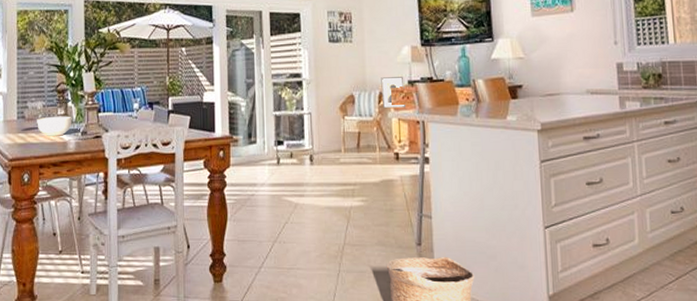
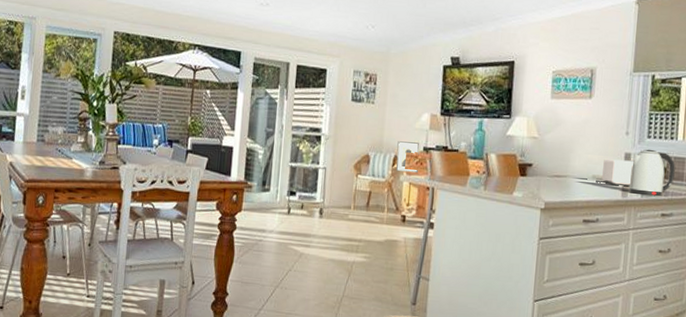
bowl: present [37,116,72,136] -> none [56,143,92,163]
toaster: none [596,70,627,98] -> present [602,158,633,187]
kettle: none [624,56,672,105] -> present [628,149,675,197]

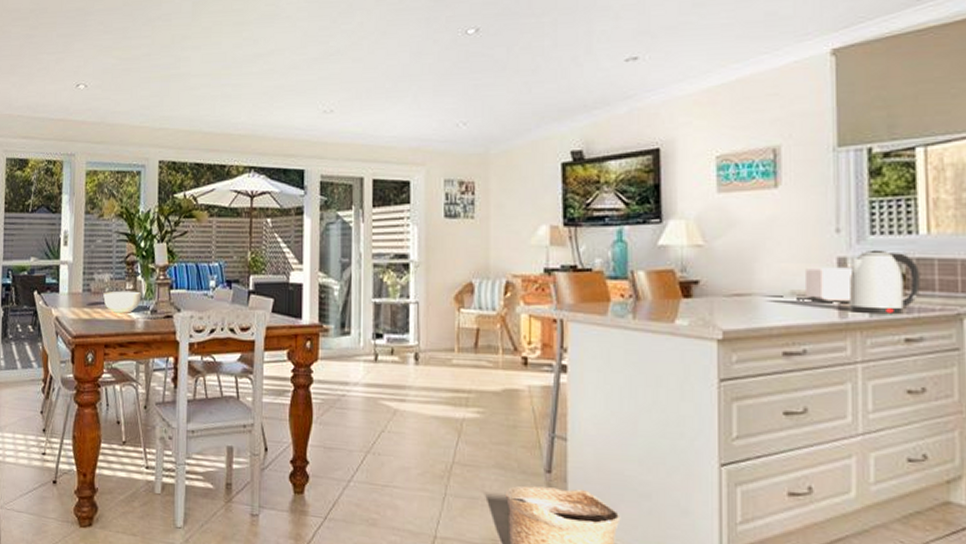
bowl: none [56,143,92,163] -> present [103,291,141,313]
picture frame: present [396,141,420,174] -> none [509,263,539,303]

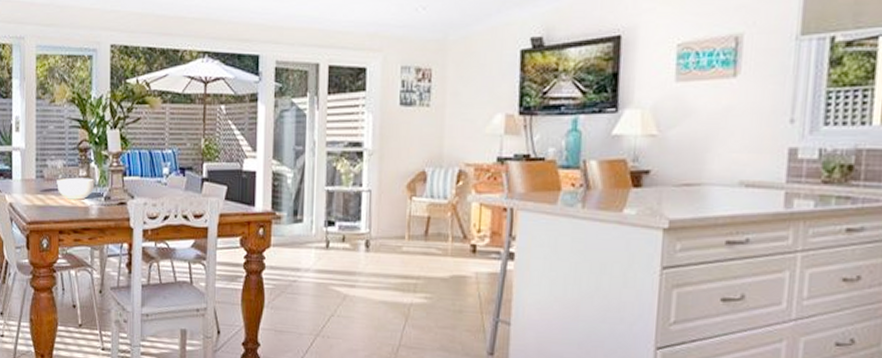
toaster: present [806,267,852,304] -> none [754,157,802,194]
kettle: present [848,249,920,315] -> none [794,140,869,205]

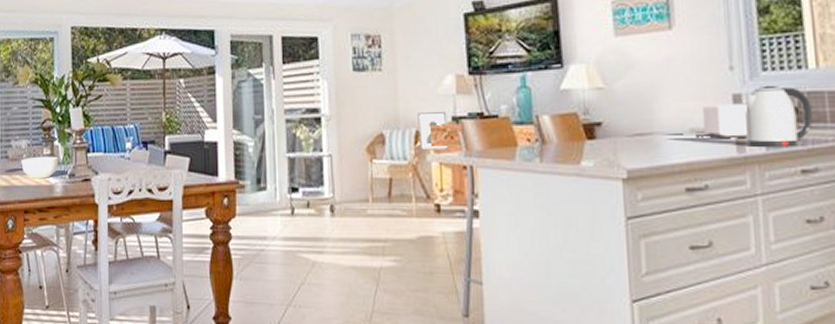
picture frame: none [461,152,493,191] -> present [417,112,449,151]
toaster: none [754,157,802,194] -> present [703,103,747,139]
kettle: none [794,140,869,205] -> present [744,85,813,148]

